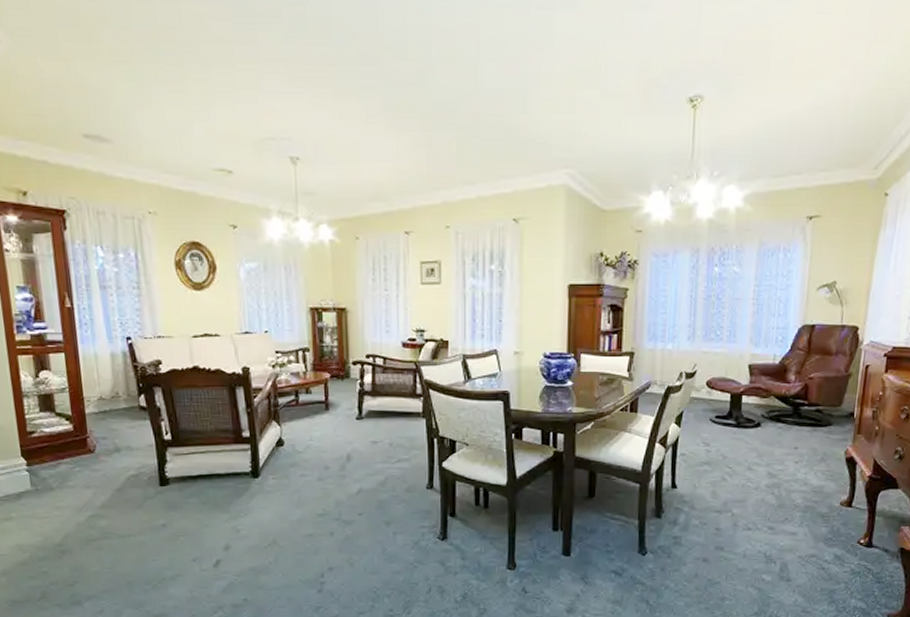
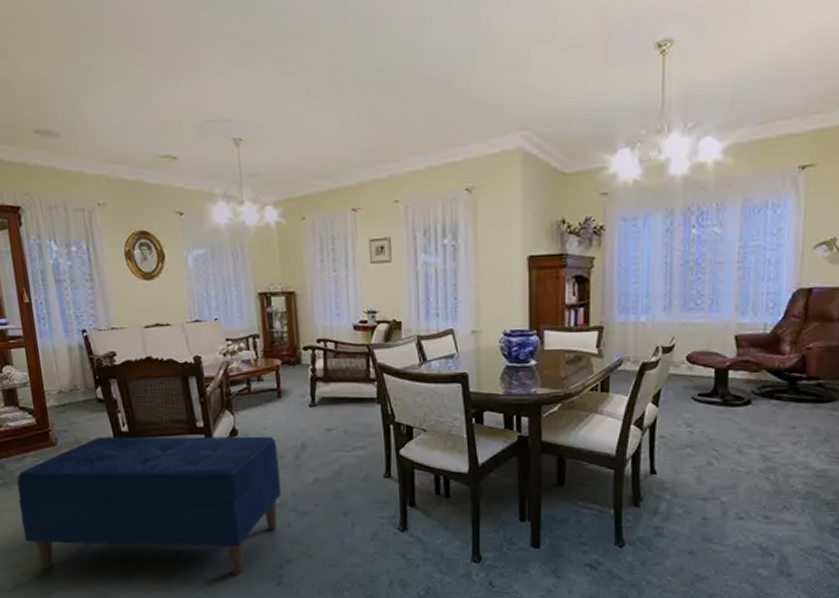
bench: none [49,445,325,584] -> present [17,436,281,576]

